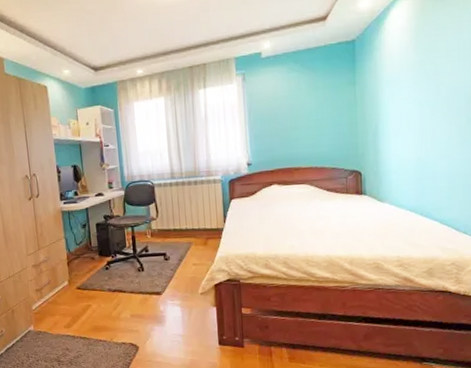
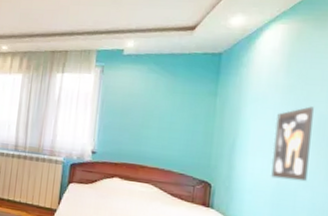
wall art: none [410,79,443,155] -> present [271,106,314,182]

